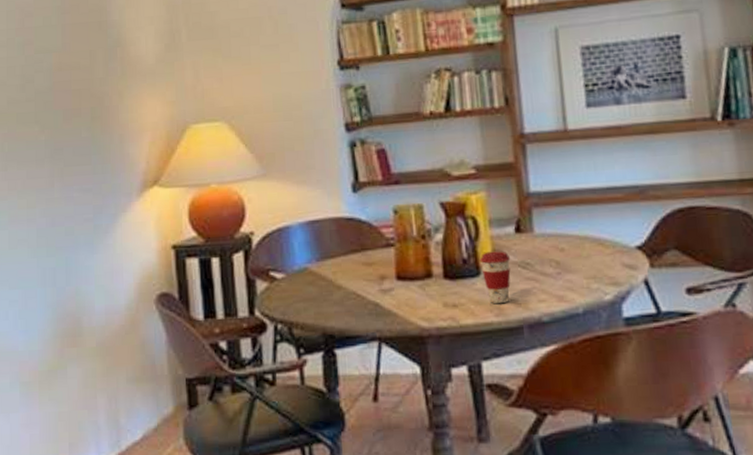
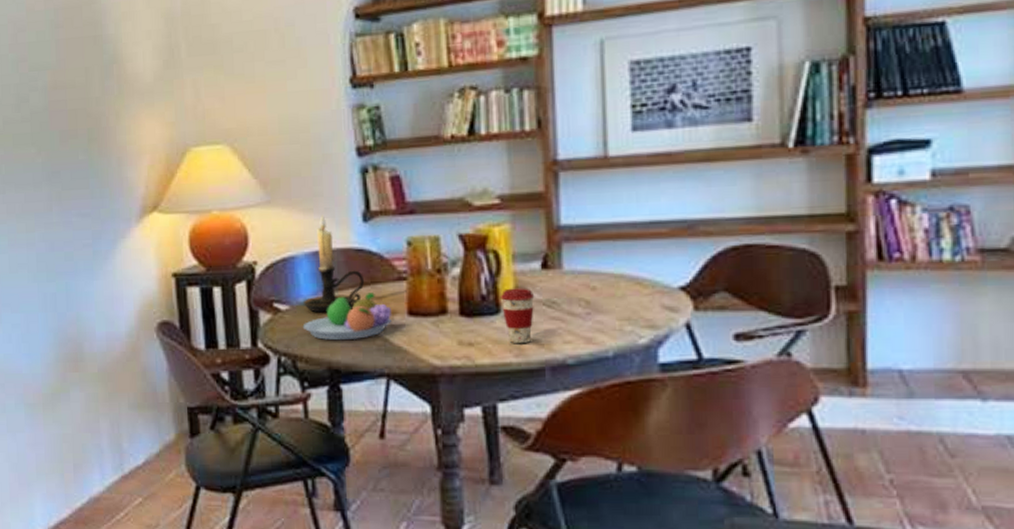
fruit bowl: none [297,259,382,307] -> present [302,292,392,341]
candle holder: none [299,186,356,280] -> present [304,214,365,313]

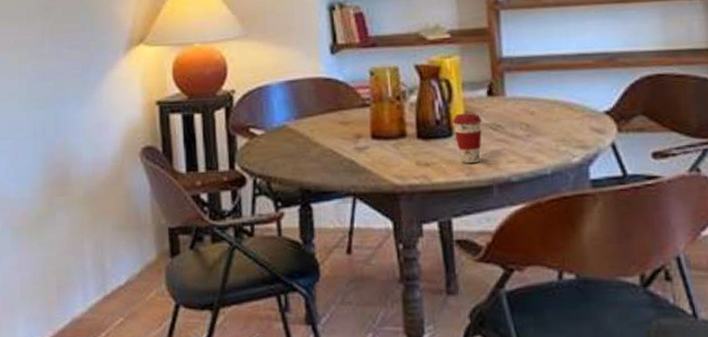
fruit bowl: present [302,292,392,341] -> none [276,118,357,163]
candle holder: present [304,214,365,313] -> none [278,47,333,137]

